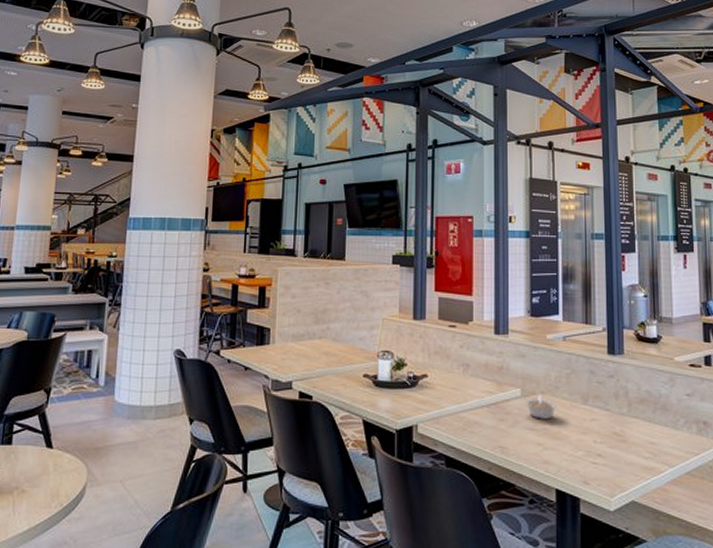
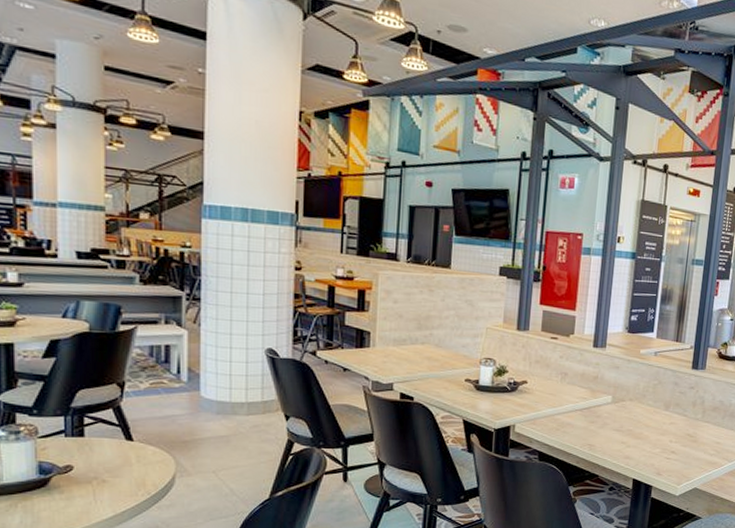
legume: present [524,395,557,419] -> none [614,402,643,423]

